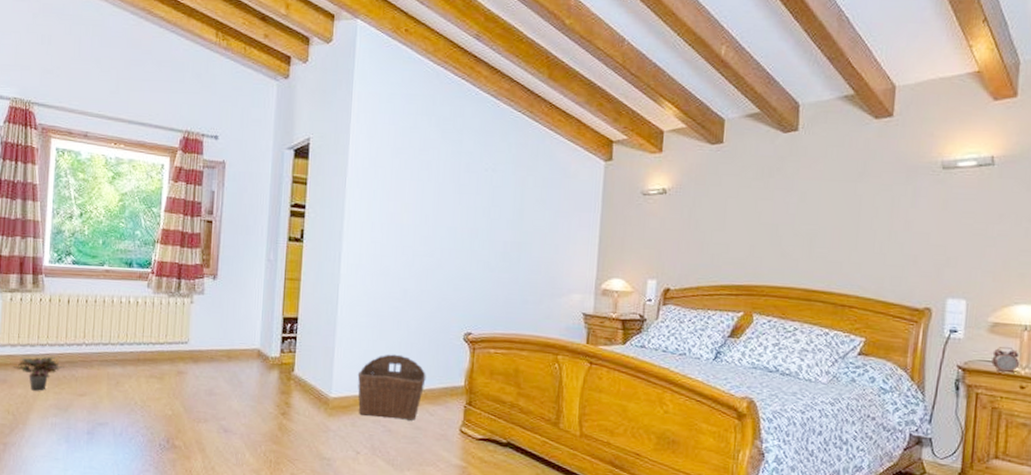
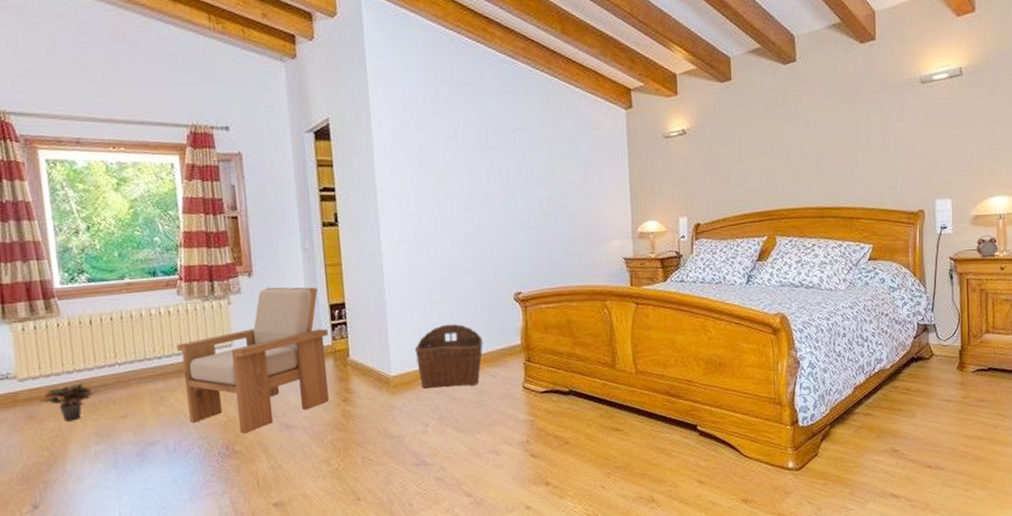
armchair: none [138,292,278,430] -> present [176,287,329,434]

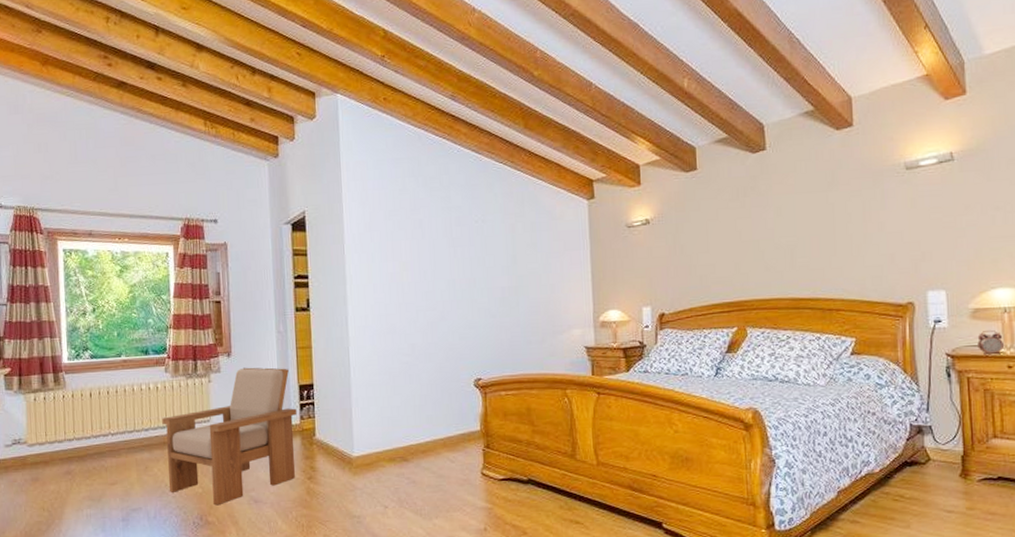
potted plant: present [39,382,99,422] -> none [44,450,93,485]
wicker basket: present [414,323,483,388] -> none [377,407,443,471]

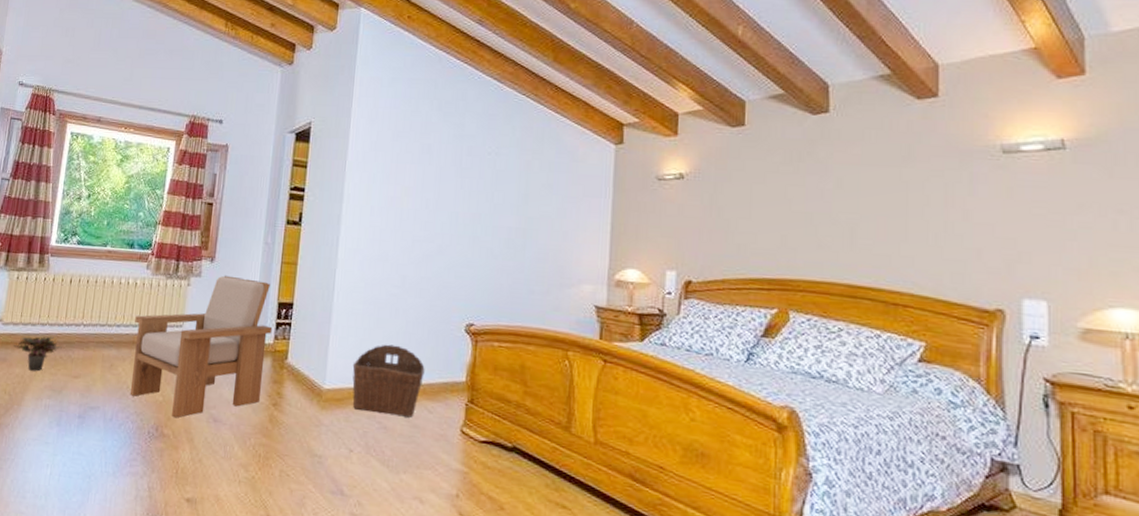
potted plant: none [44,450,93,485] -> present [13,336,62,371]
wicker basket: none [377,407,443,471] -> present [352,344,425,418]
alarm clock: present [977,330,1004,355] -> none [1087,358,1123,390]

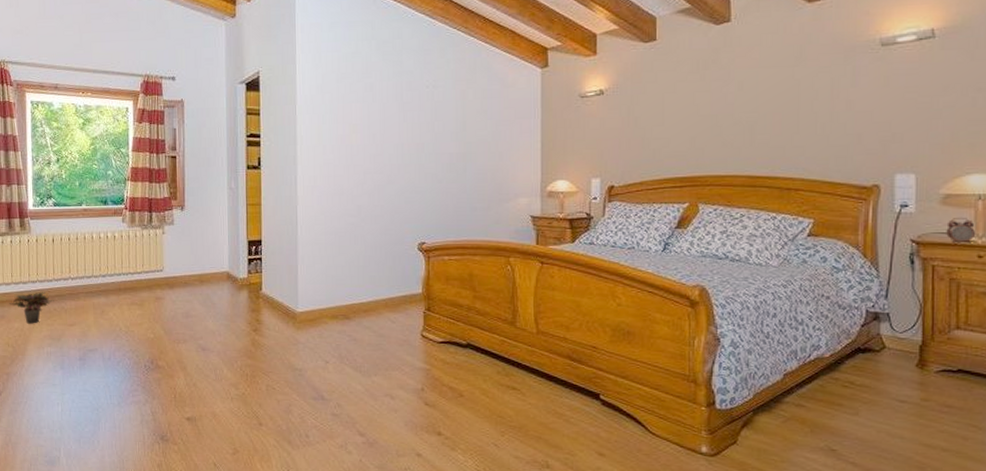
armchair: present [130,275,273,418] -> none [118,221,245,351]
wicker basket: present [352,344,425,418] -> none [321,268,385,329]
alarm clock: none [1087,358,1123,390] -> present [946,218,975,243]

